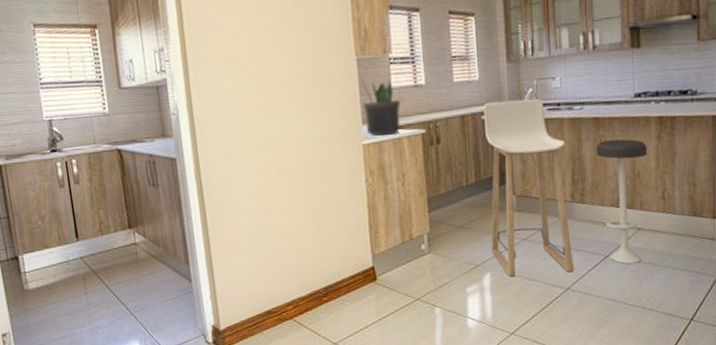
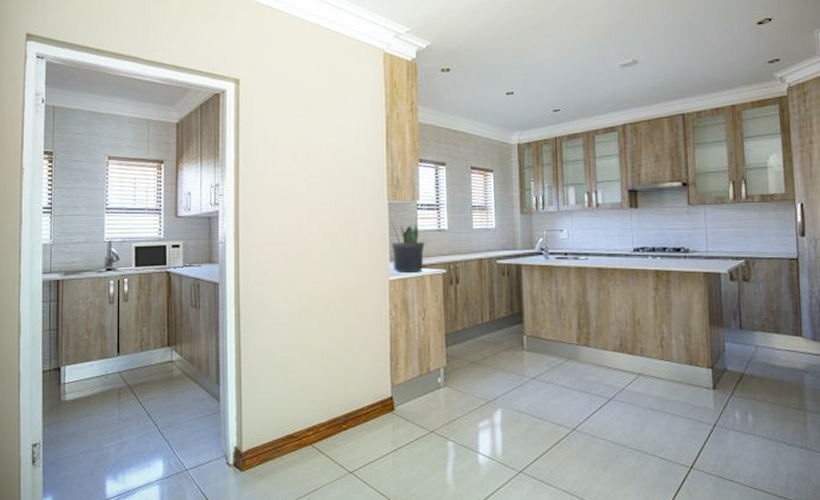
microwave: none [74,114,140,150] -> present [131,240,188,270]
bar stool: present [483,98,574,276] -> none [498,247,579,414]
bar stool: present [596,139,648,264] -> none [599,288,646,408]

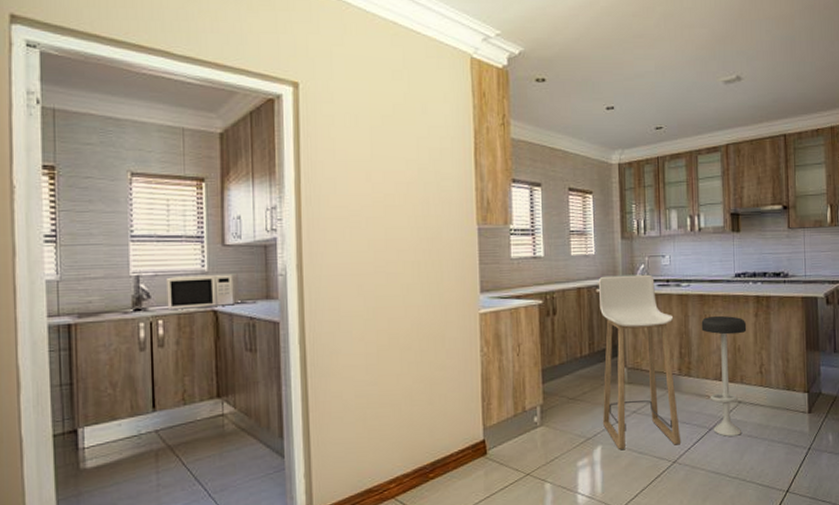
planter: present [391,220,425,273] -> none [481,246,519,305]
bar stool: none [498,247,579,414] -> present [598,274,680,449]
bar stool: none [599,288,646,408] -> present [701,315,747,436]

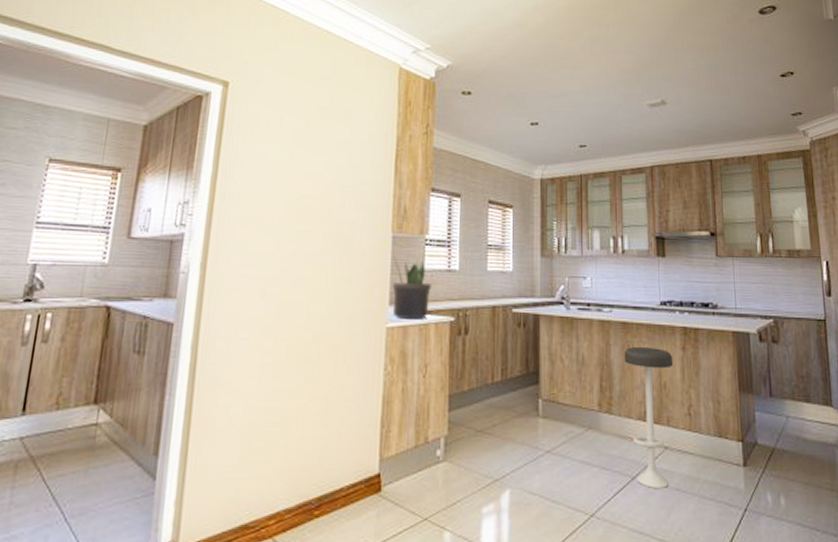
microwave: present [166,273,240,309] -> none [59,267,139,303]
planter: none [481,246,519,305] -> present [392,256,432,319]
bar stool: present [598,274,680,449] -> none [512,295,599,496]

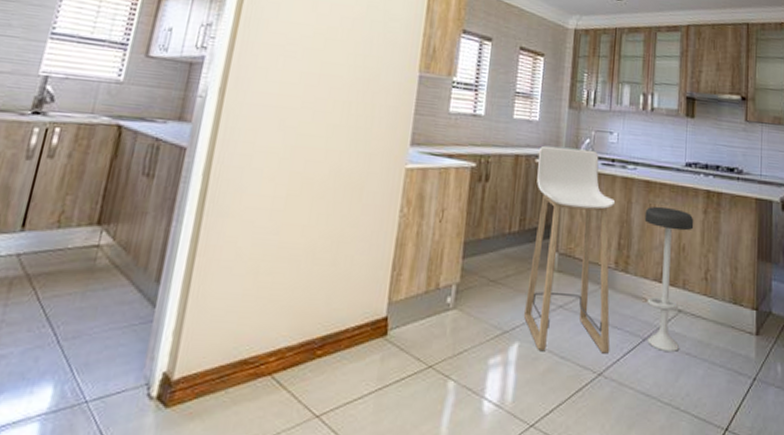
planter: present [392,256,432,319] -> none [413,96,455,163]
bar stool: none [512,295,599,496] -> present [523,145,616,354]

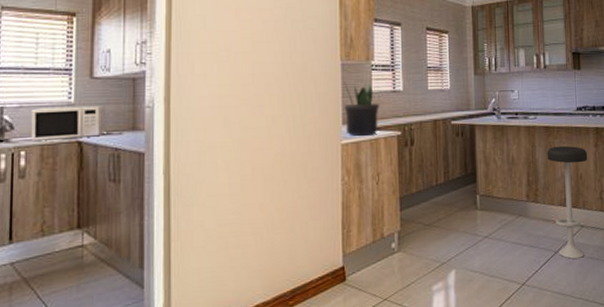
microwave: none [69,82,155,123] -> present [31,105,106,141]
planter: none [413,96,455,163] -> present [344,81,379,136]
bar stool: present [523,145,616,354] -> none [453,107,529,273]

